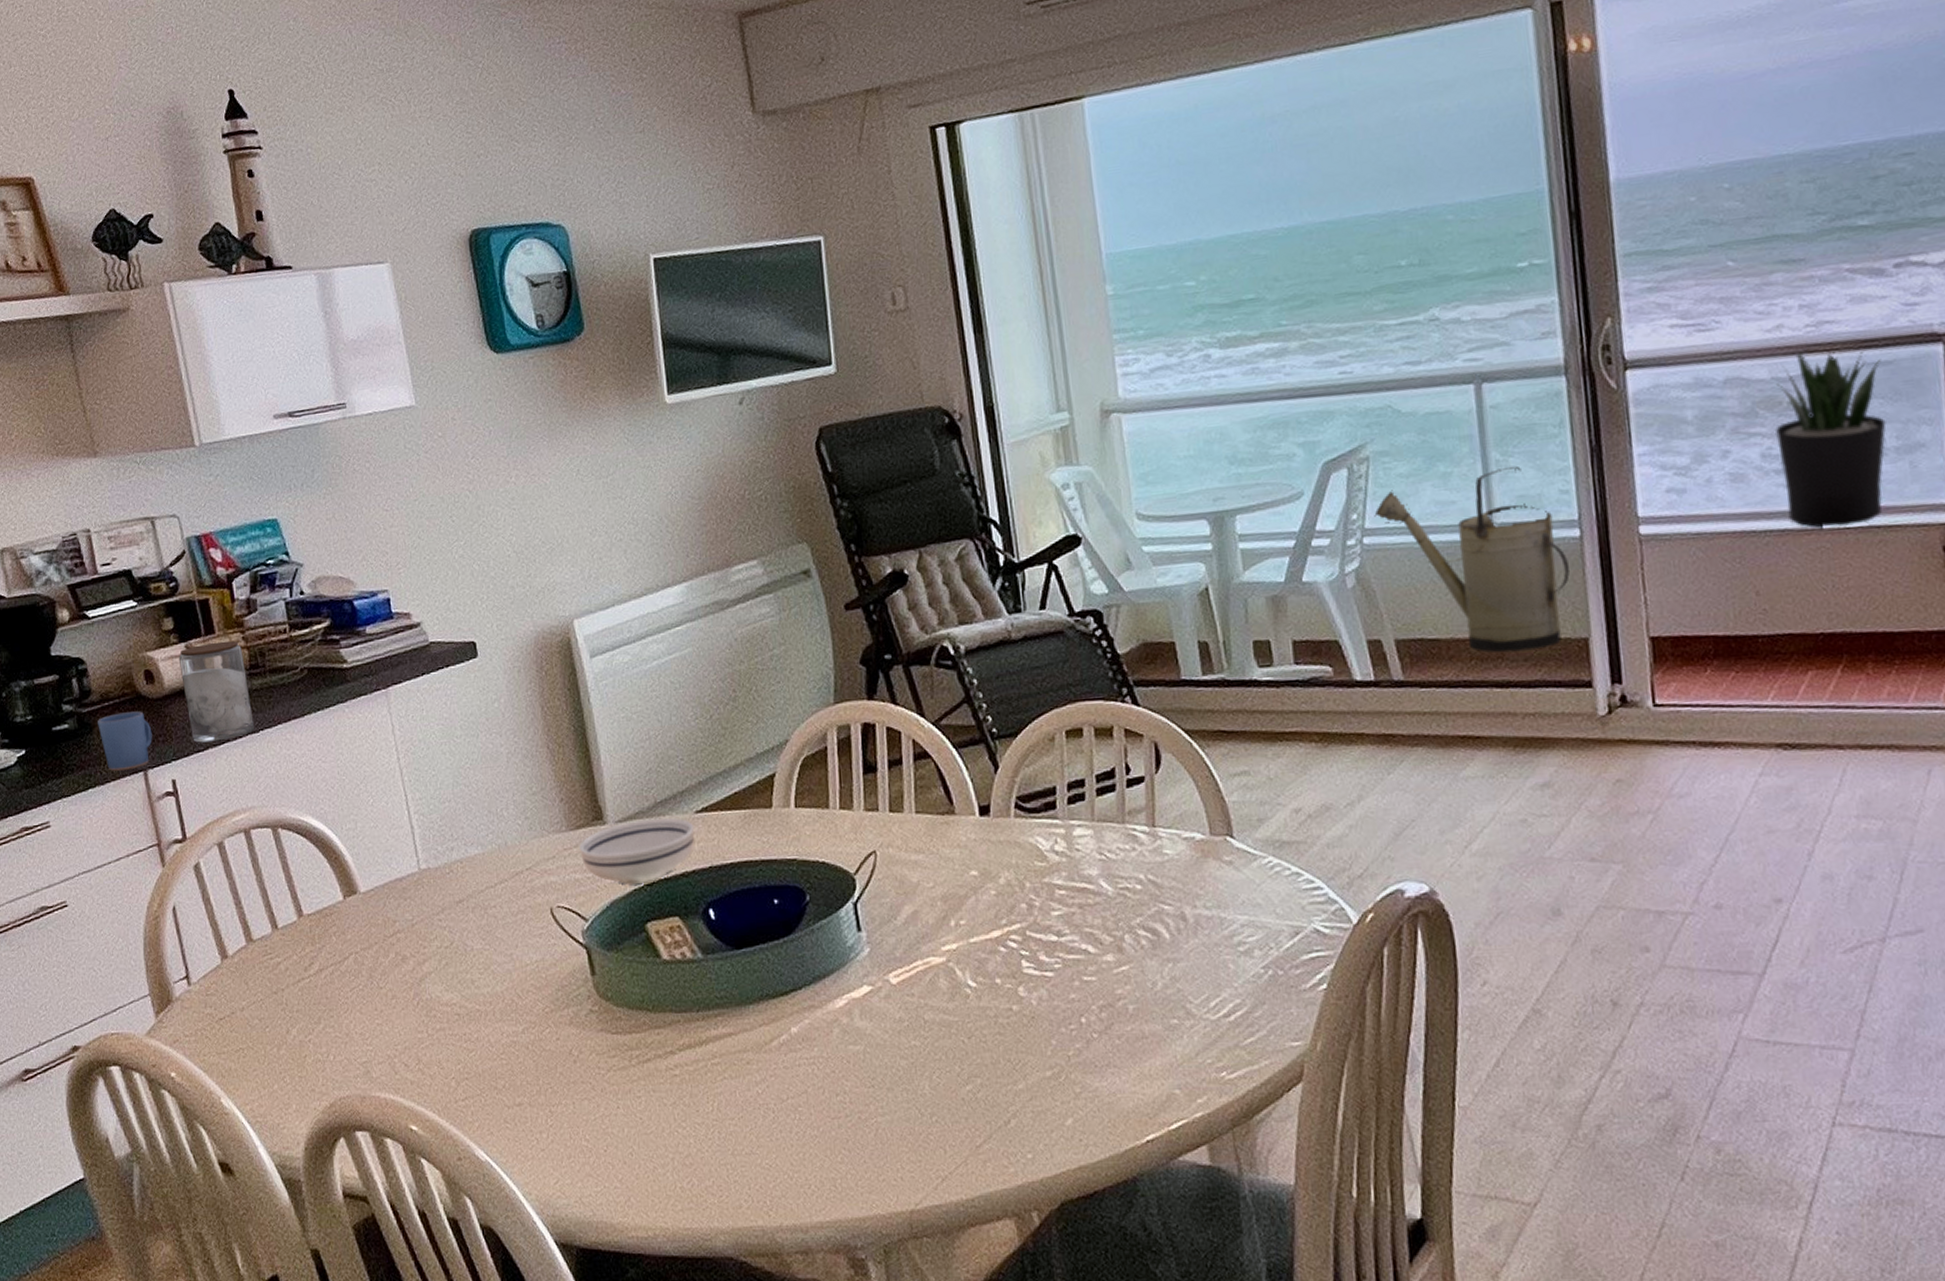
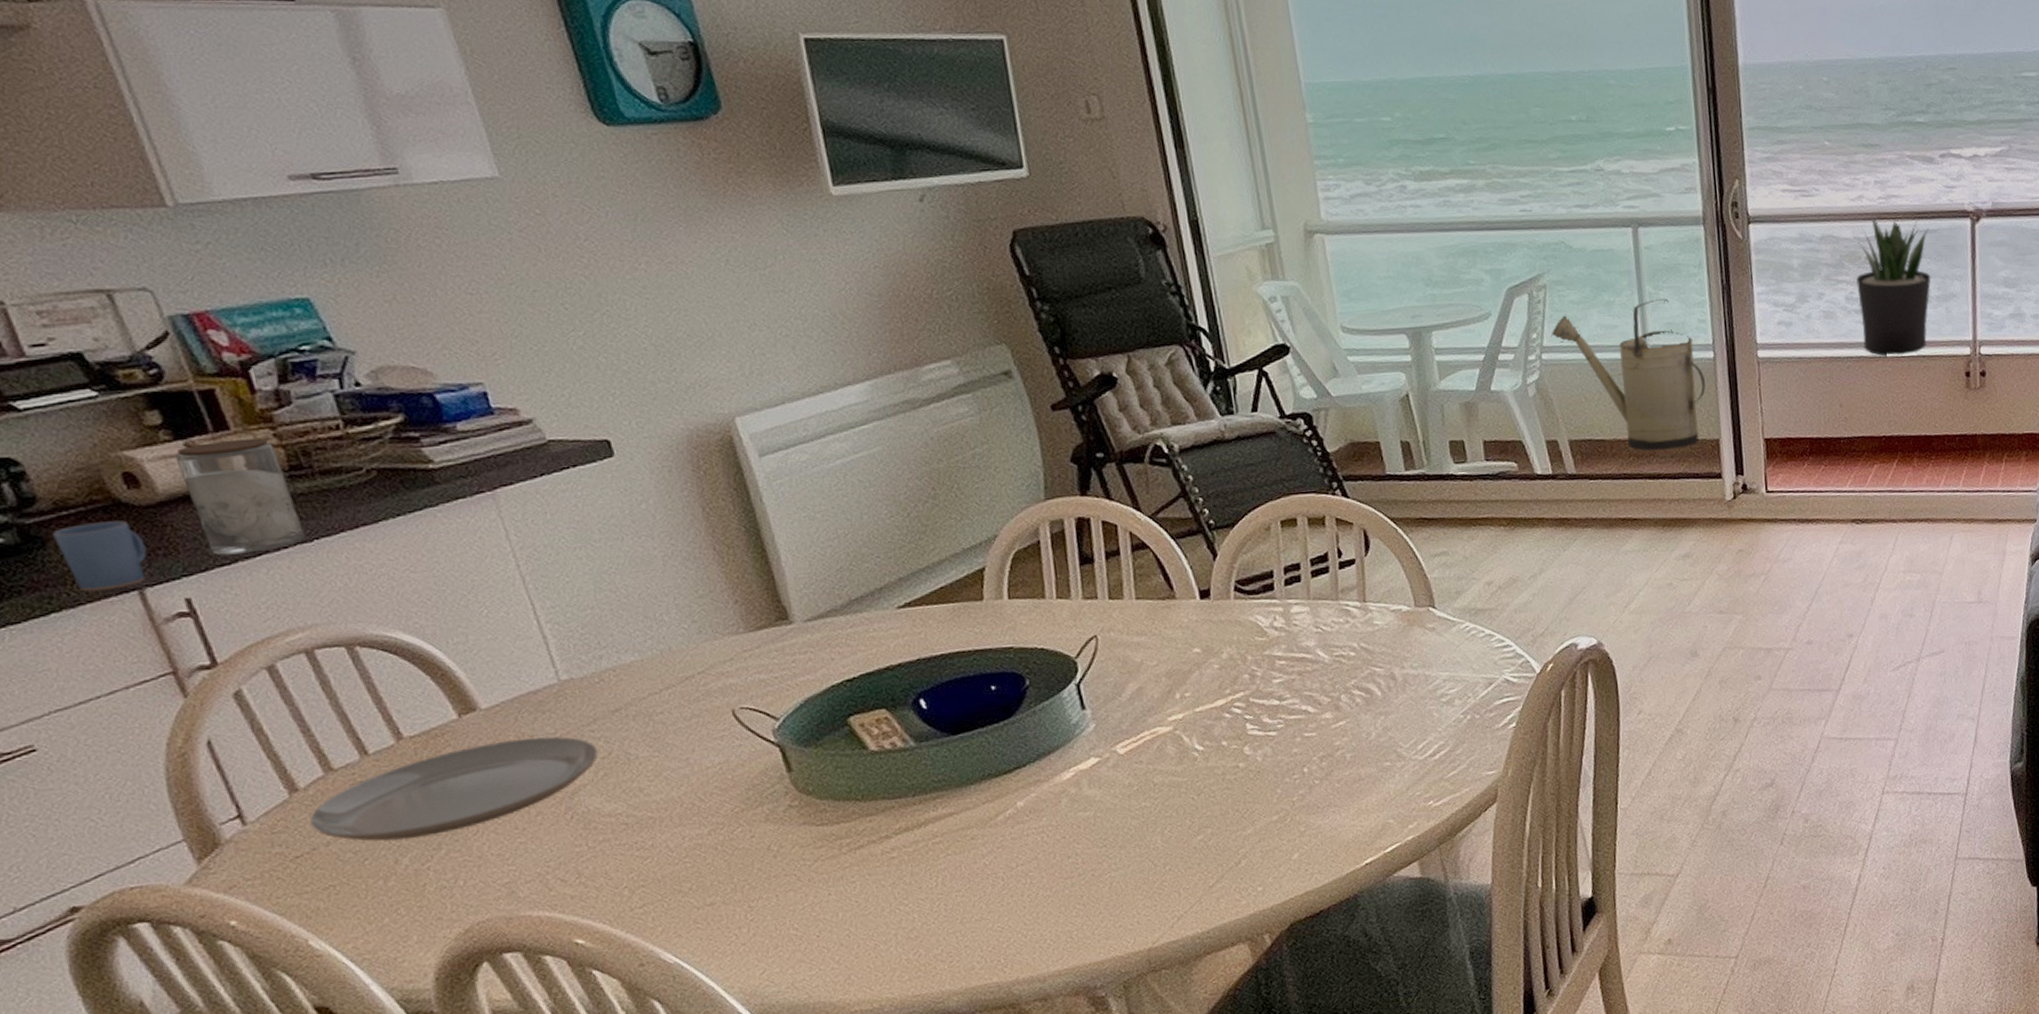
plate: none [232,923,443,1011] -> present [309,736,598,841]
bowl: present [579,817,695,885] -> none [762,614,899,682]

